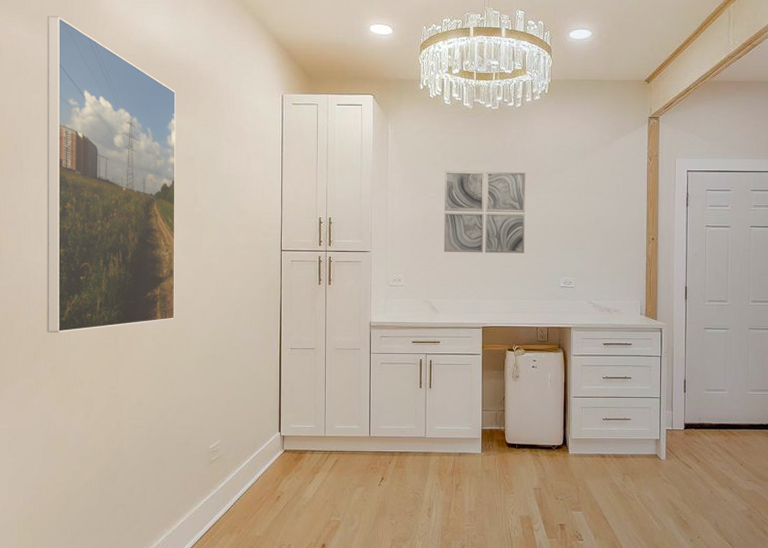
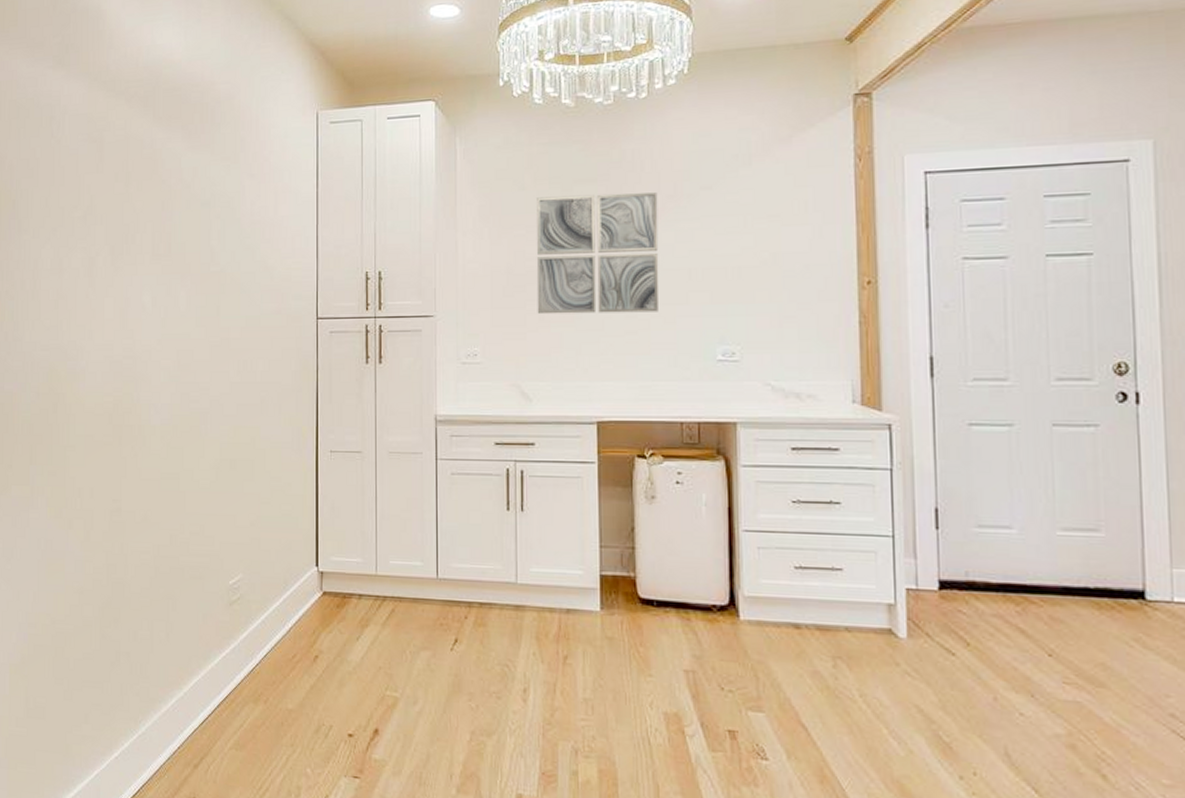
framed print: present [47,16,175,333] -> none [44,42,189,429]

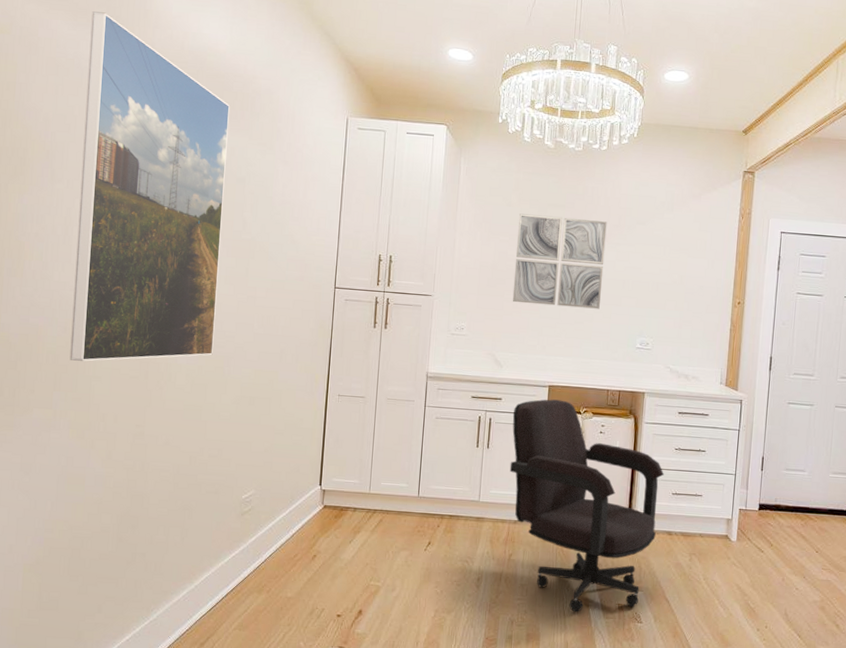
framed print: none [44,42,189,429] -> present [69,11,230,362]
office chair: none [551,440,779,741] -> present [509,399,664,612]

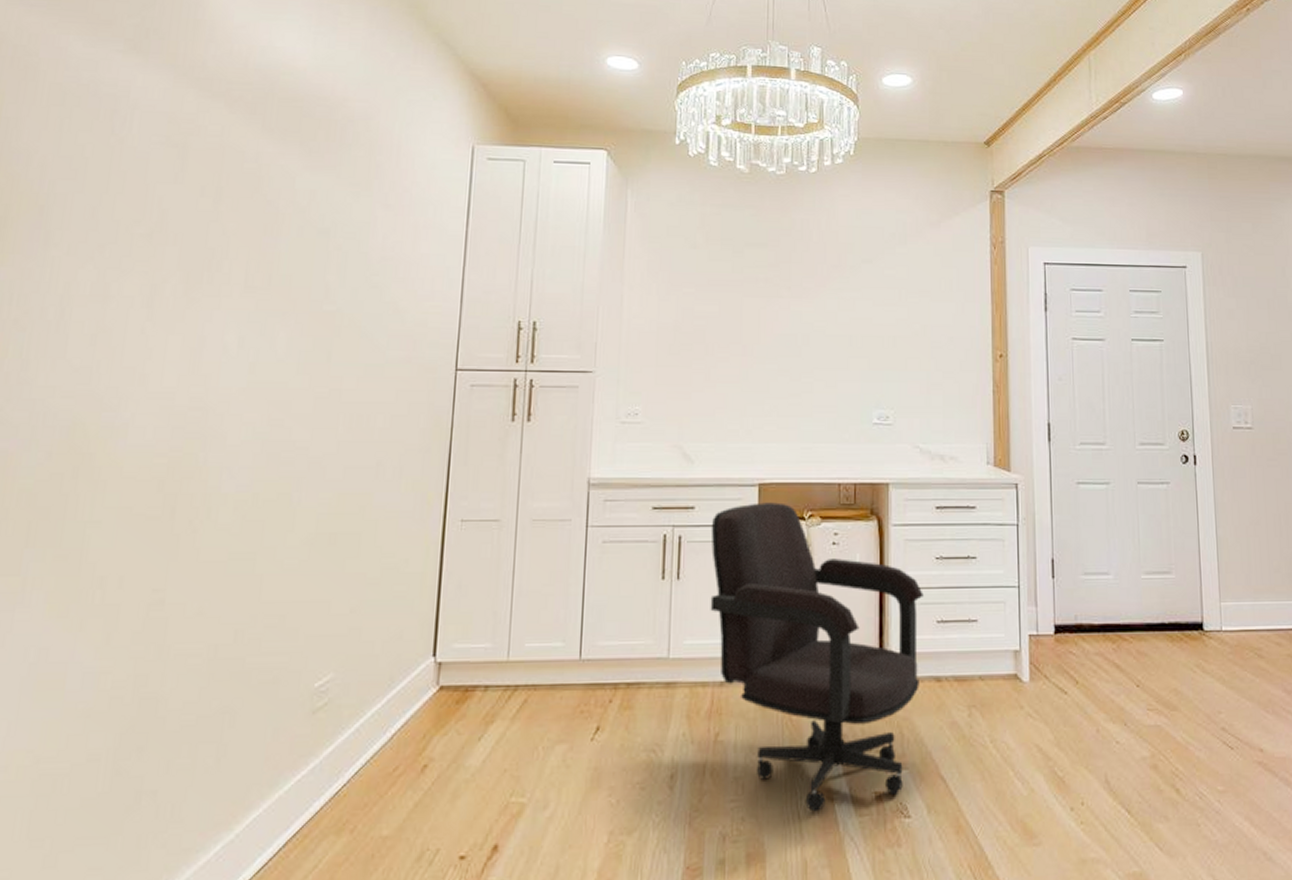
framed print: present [69,11,230,362] -> none [53,23,310,500]
wall art: present [512,213,607,309] -> none [703,257,823,376]

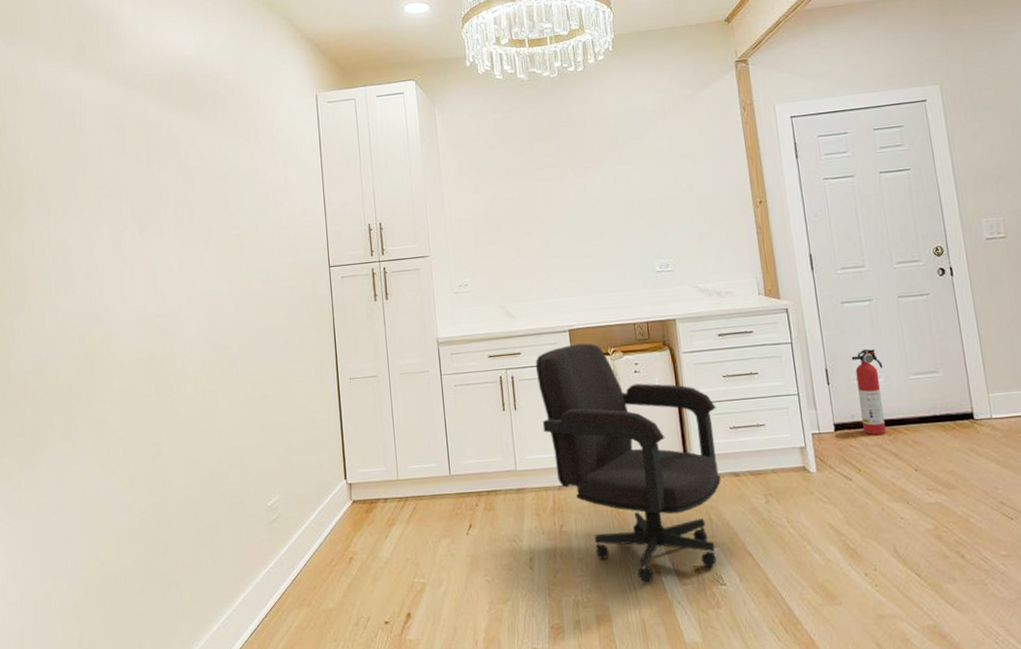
fire extinguisher: none [1081,539,1114,642] -> present [851,348,886,436]

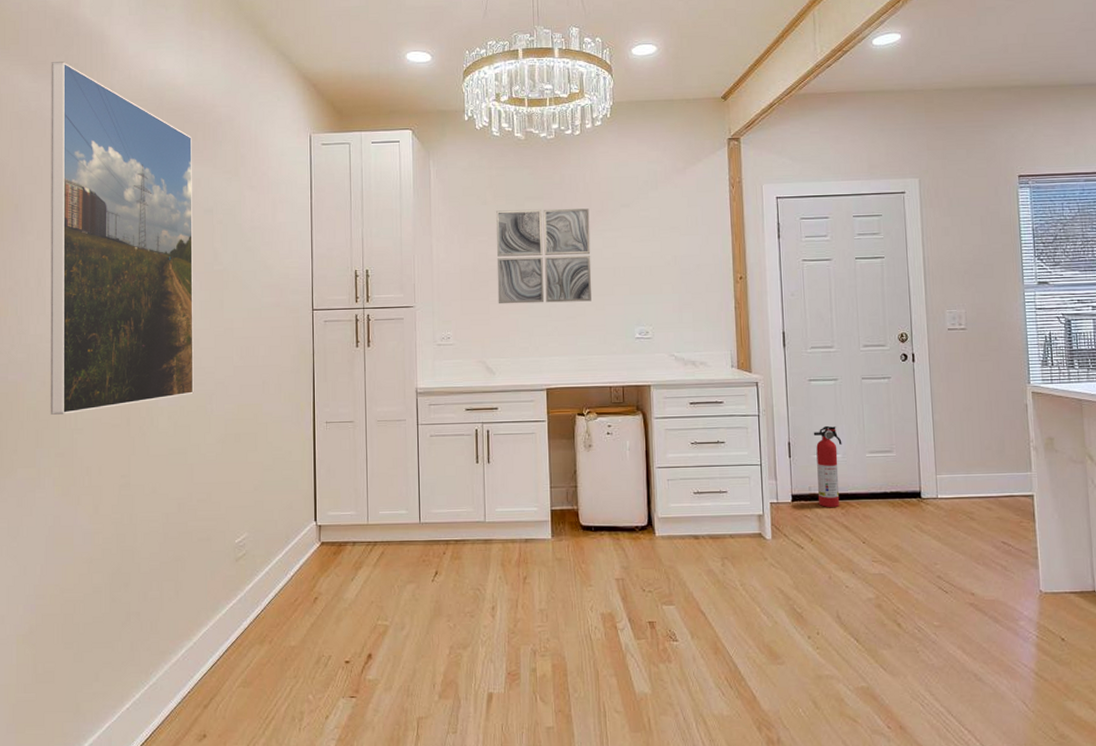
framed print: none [66,44,219,388] -> present [50,62,194,415]
wall art: none [505,144,608,248] -> present [496,208,592,304]
office chair: present [535,343,721,583] -> none [511,403,682,635]

